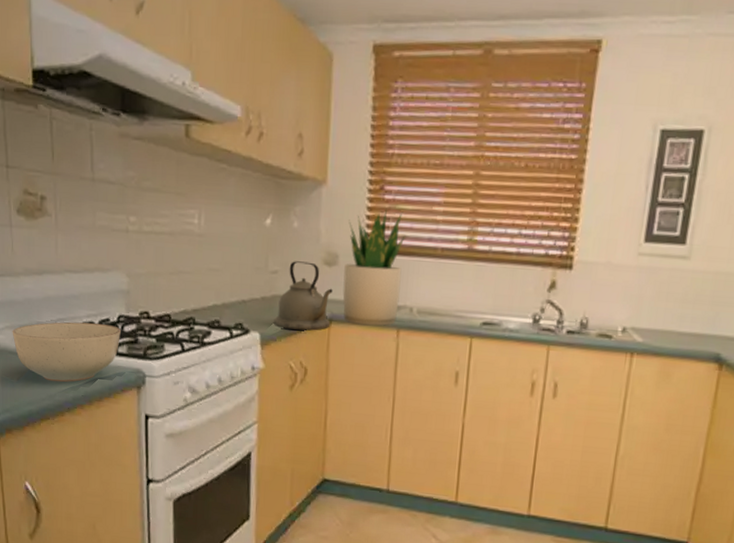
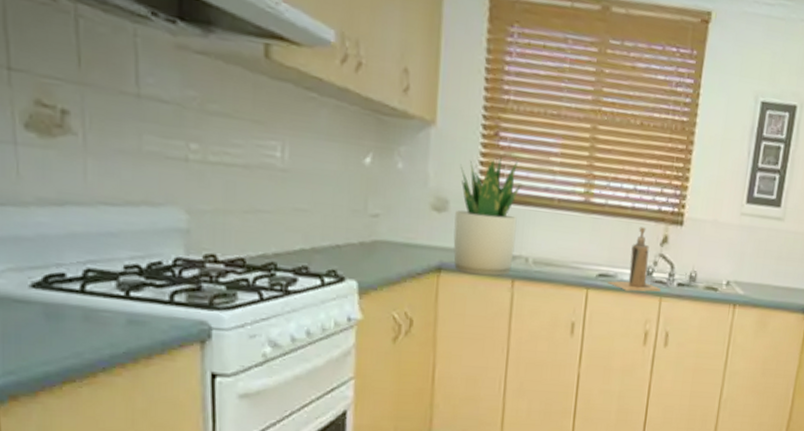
bowl: present [12,321,121,383] -> none [17,264,178,337]
kettle: present [273,261,333,331] -> none [373,204,442,280]
soap dispenser: none [492,272,550,341] -> present [608,227,662,292]

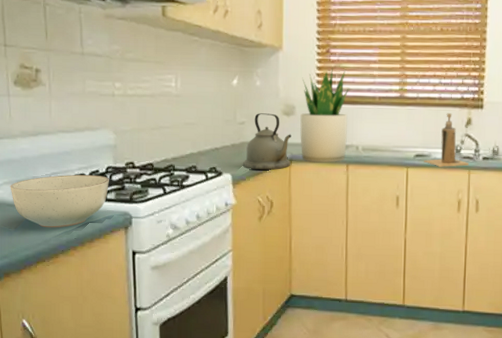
bowl: none [17,264,178,337] -> present [10,174,109,228]
kettle: none [373,204,442,280] -> present [242,113,292,171]

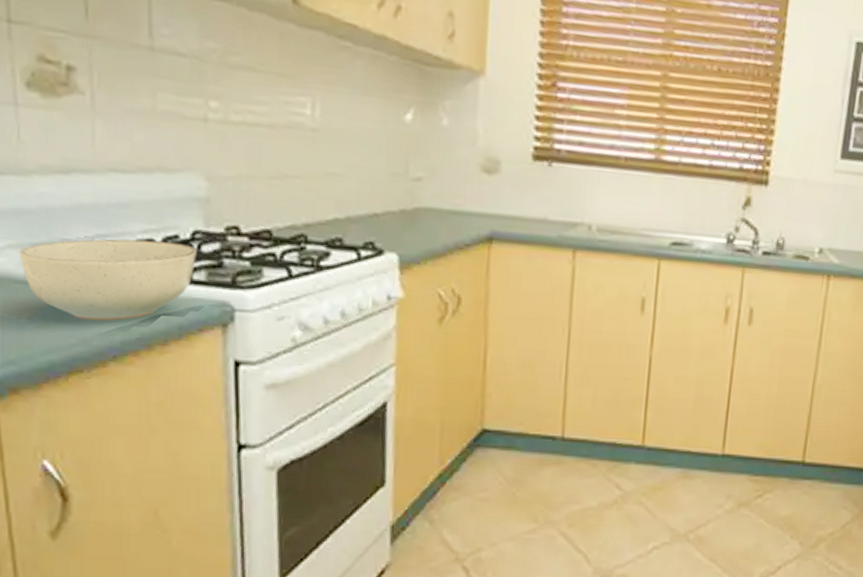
kettle: present [242,113,292,171] -> none [415,166,494,252]
planter: present [300,68,349,163] -> none [506,109,583,246]
soap dispenser: present [424,113,470,167] -> none [682,187,745,263]

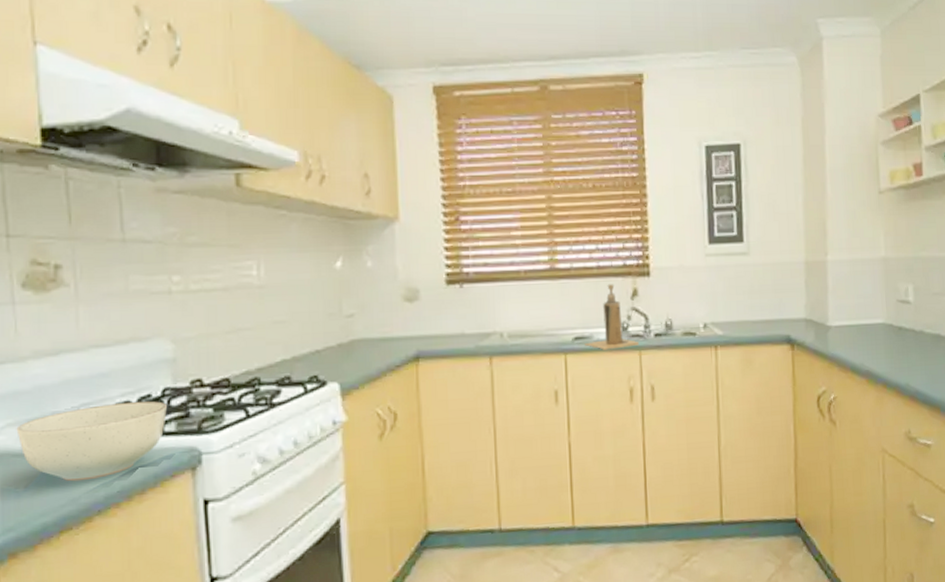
soap dispenser: none [682,187,745,263] -> present [585,284,640,350]

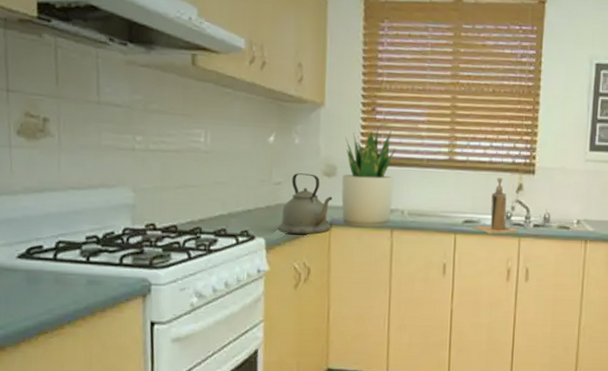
bowl: present [16,401,167,482] -> none [8,236,126,296]
kettle: none [353,300,418,375] -> present [277,173,332,235]
planter: none [426,239,488,358] -> present [341,127,396,228]

